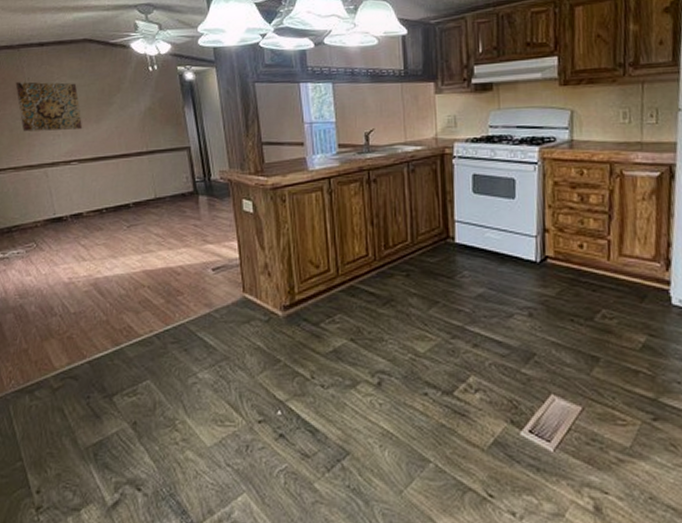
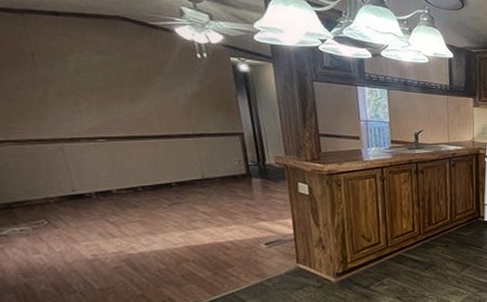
wall art: present [15,82,83,132] -> none [17,50,113,106]

